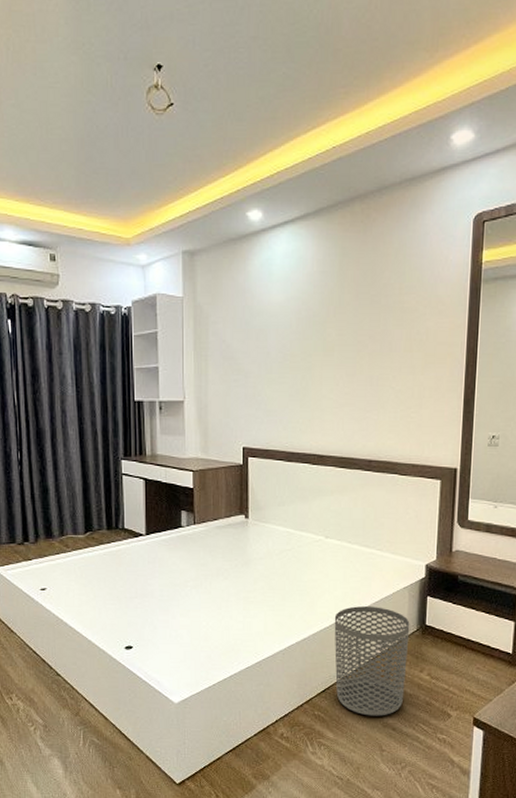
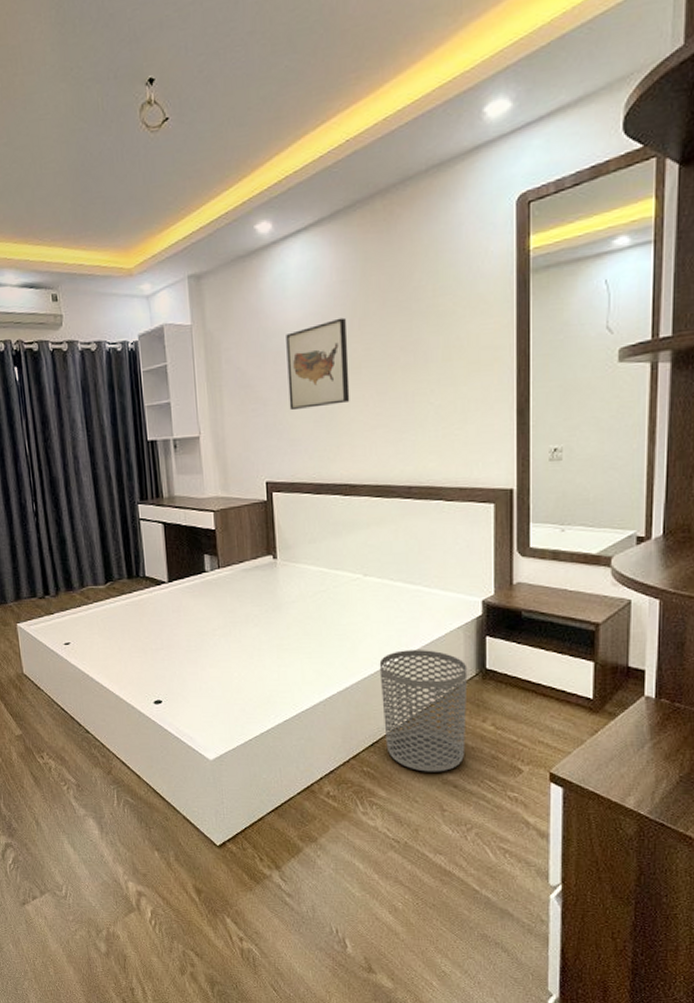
wall art: none [268,304,324,383] -> present [286,317,350,410]

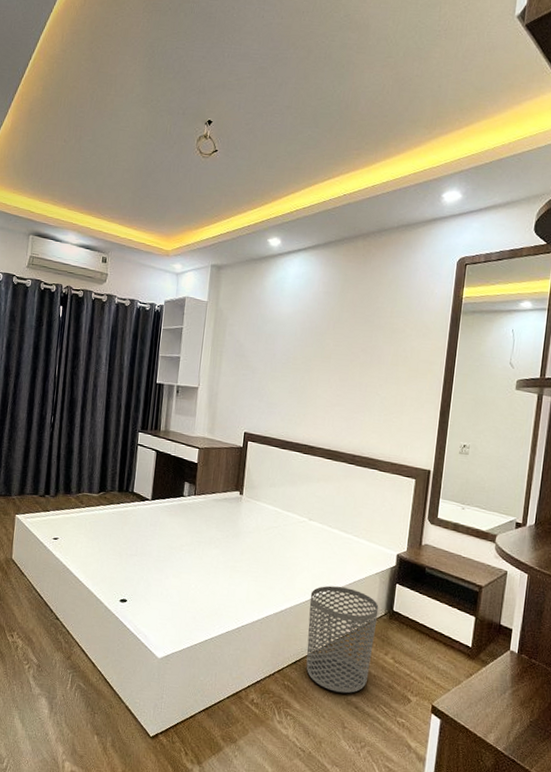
wall art: present [286,317,350,410] -> none [272,318,325,383]

